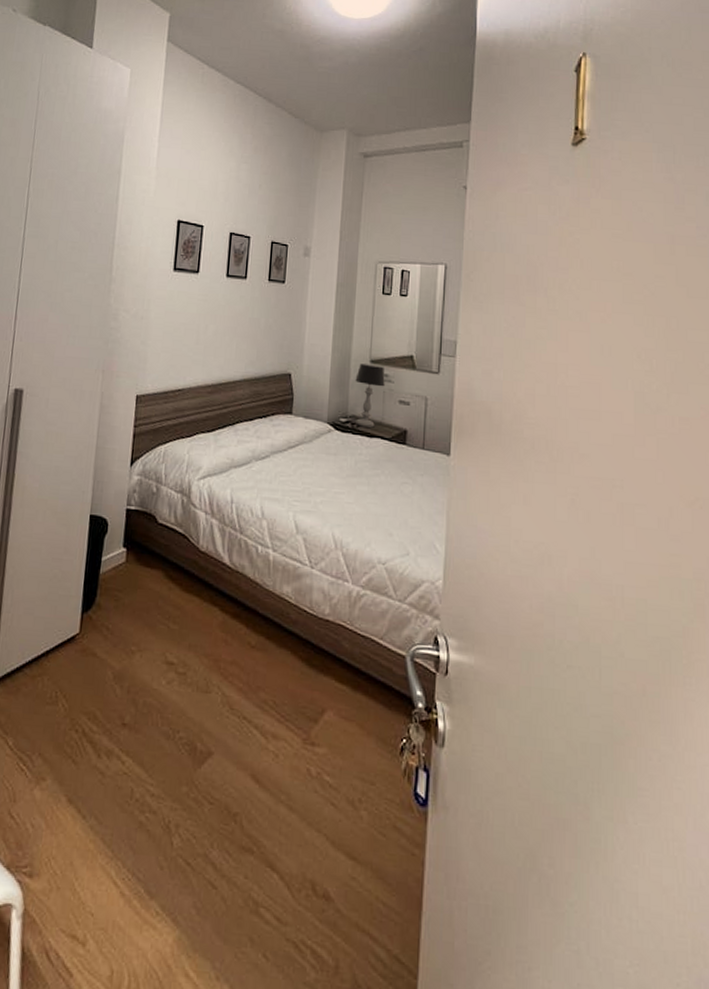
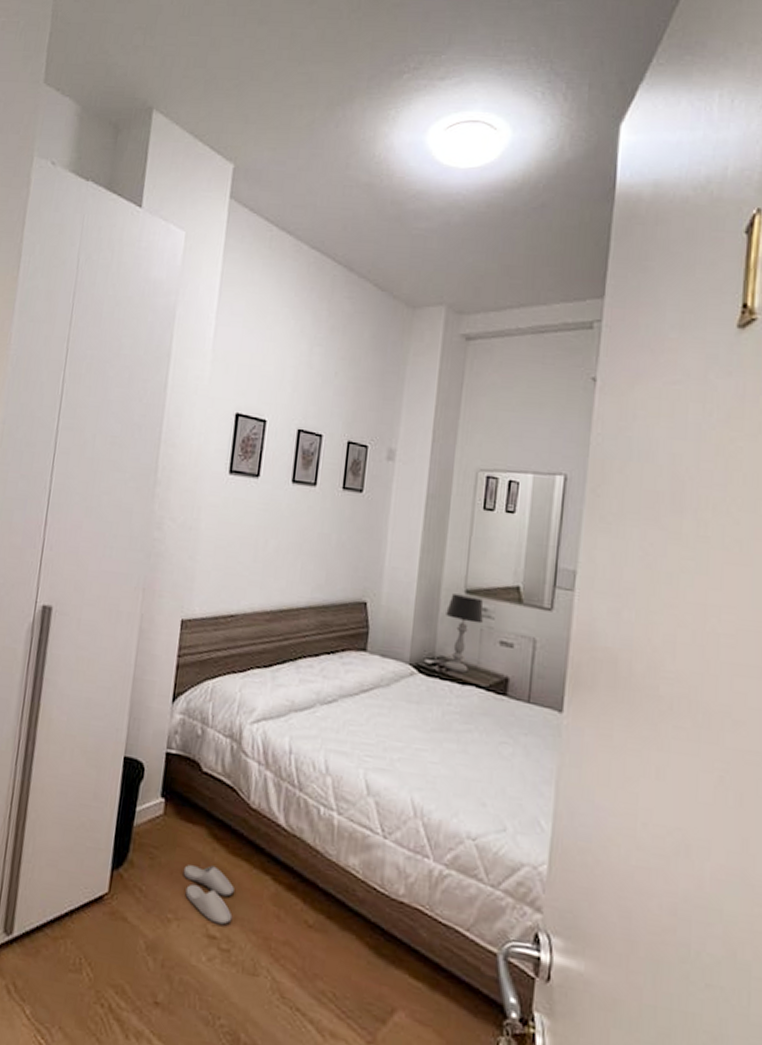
slippers: none [144,602,188,652] -> present [183,865,234,925]

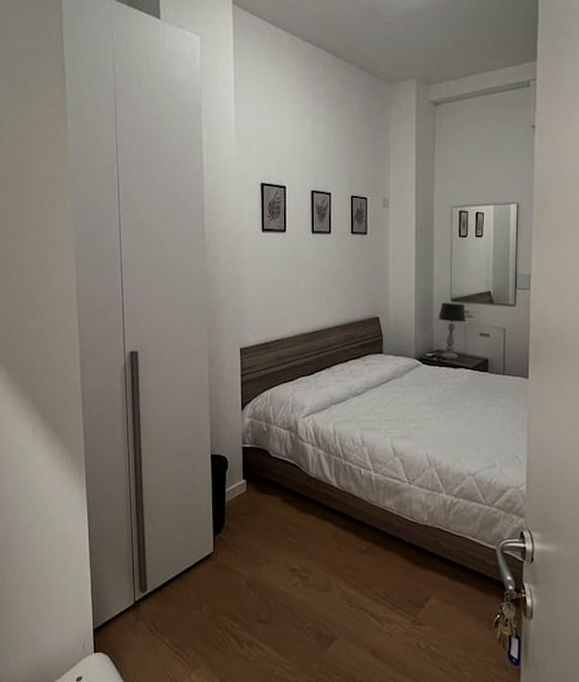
slippers: present [183,865,234,925] -> none [267,521,307,561]

